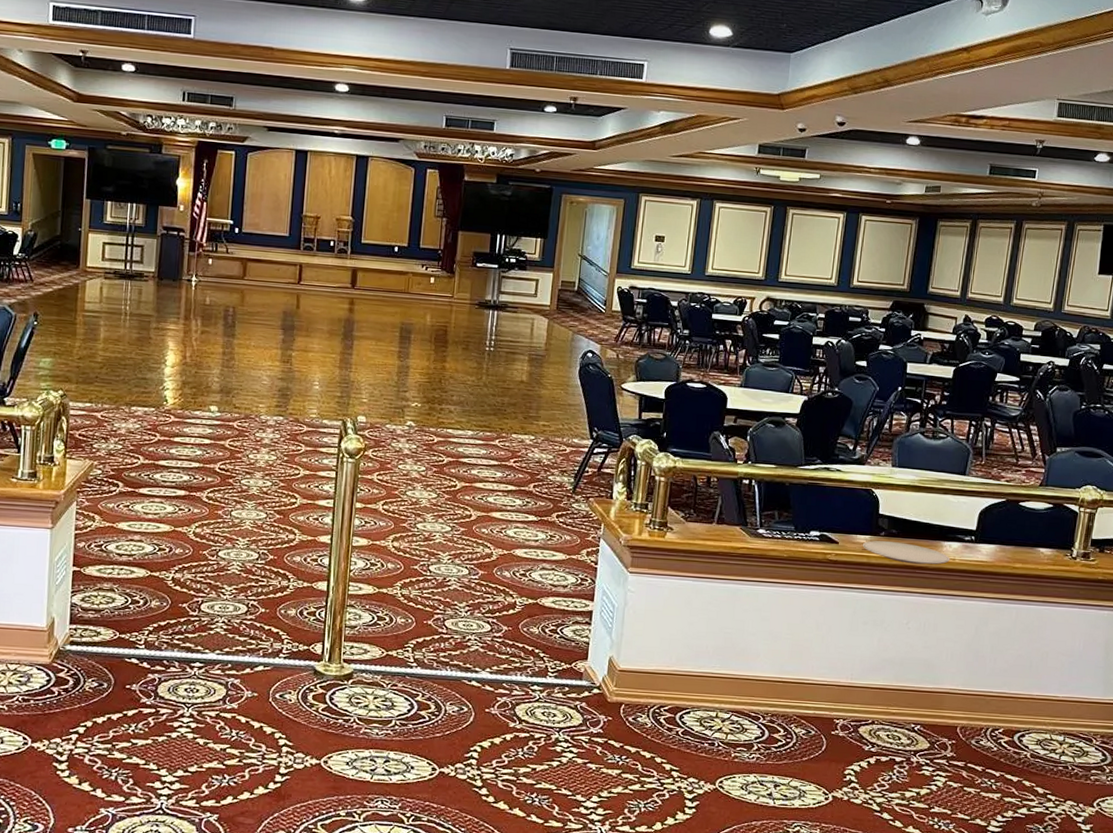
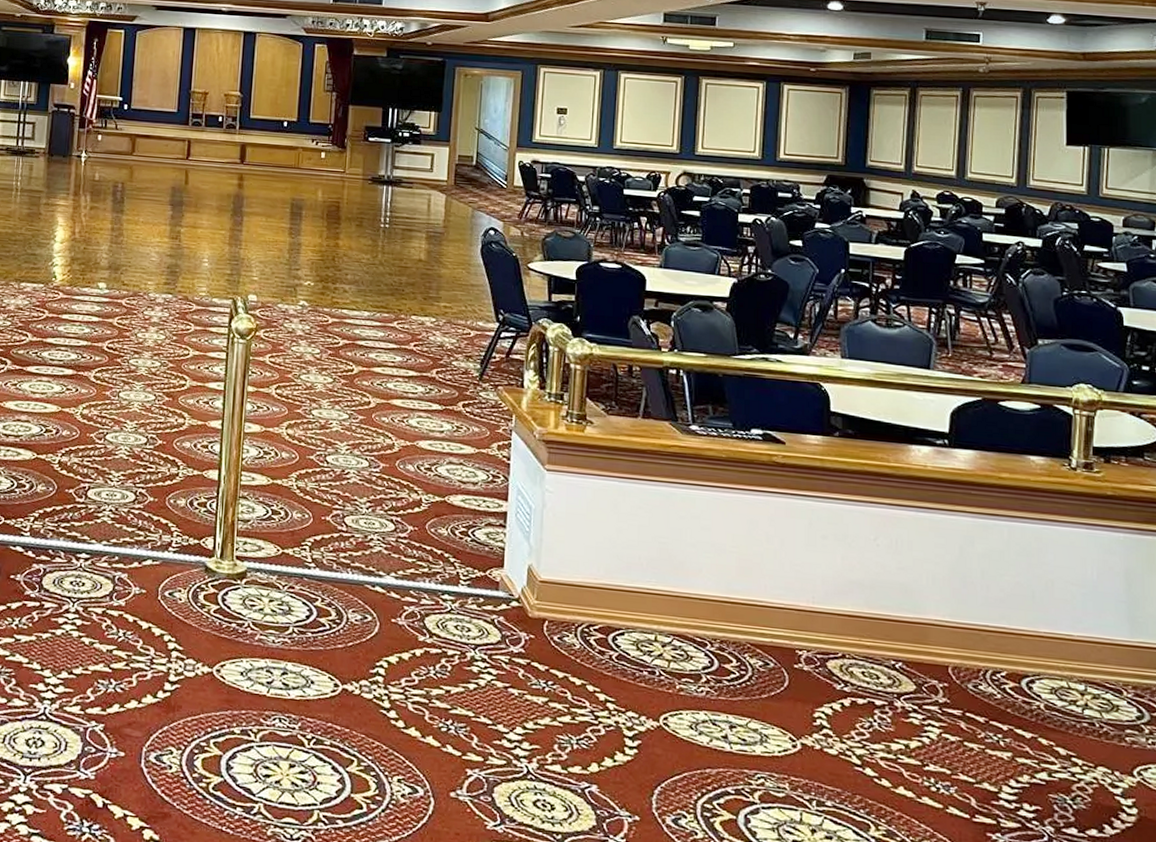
plate: present [862,540,950,565] -> none [813,441,921,472]

